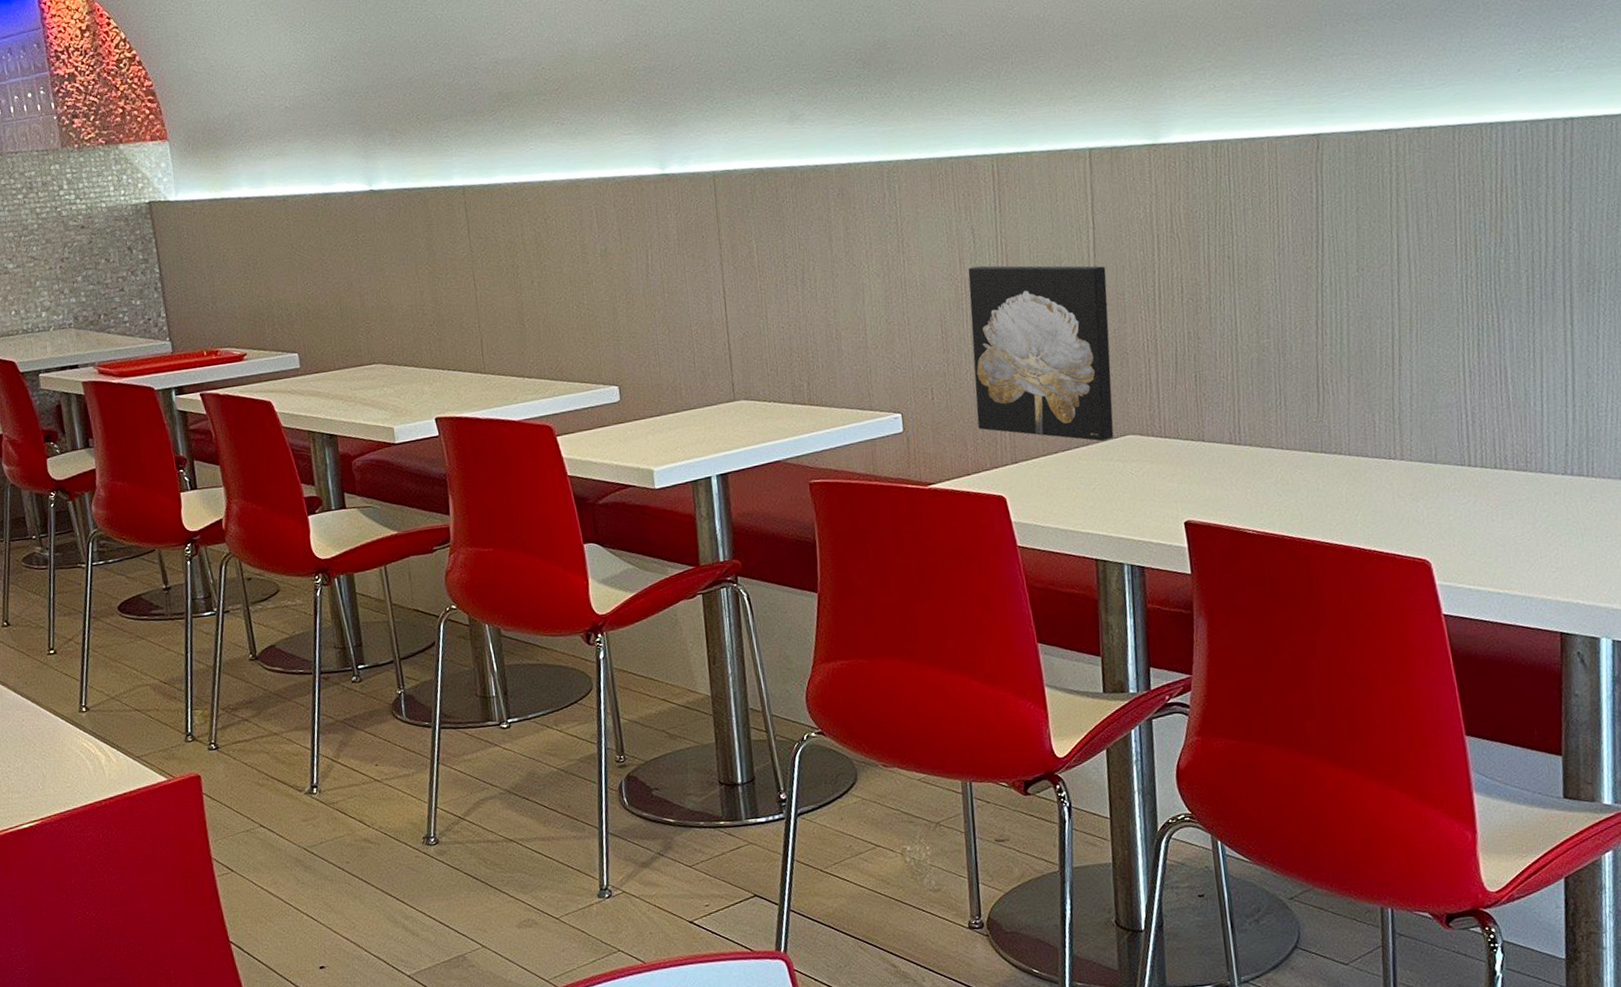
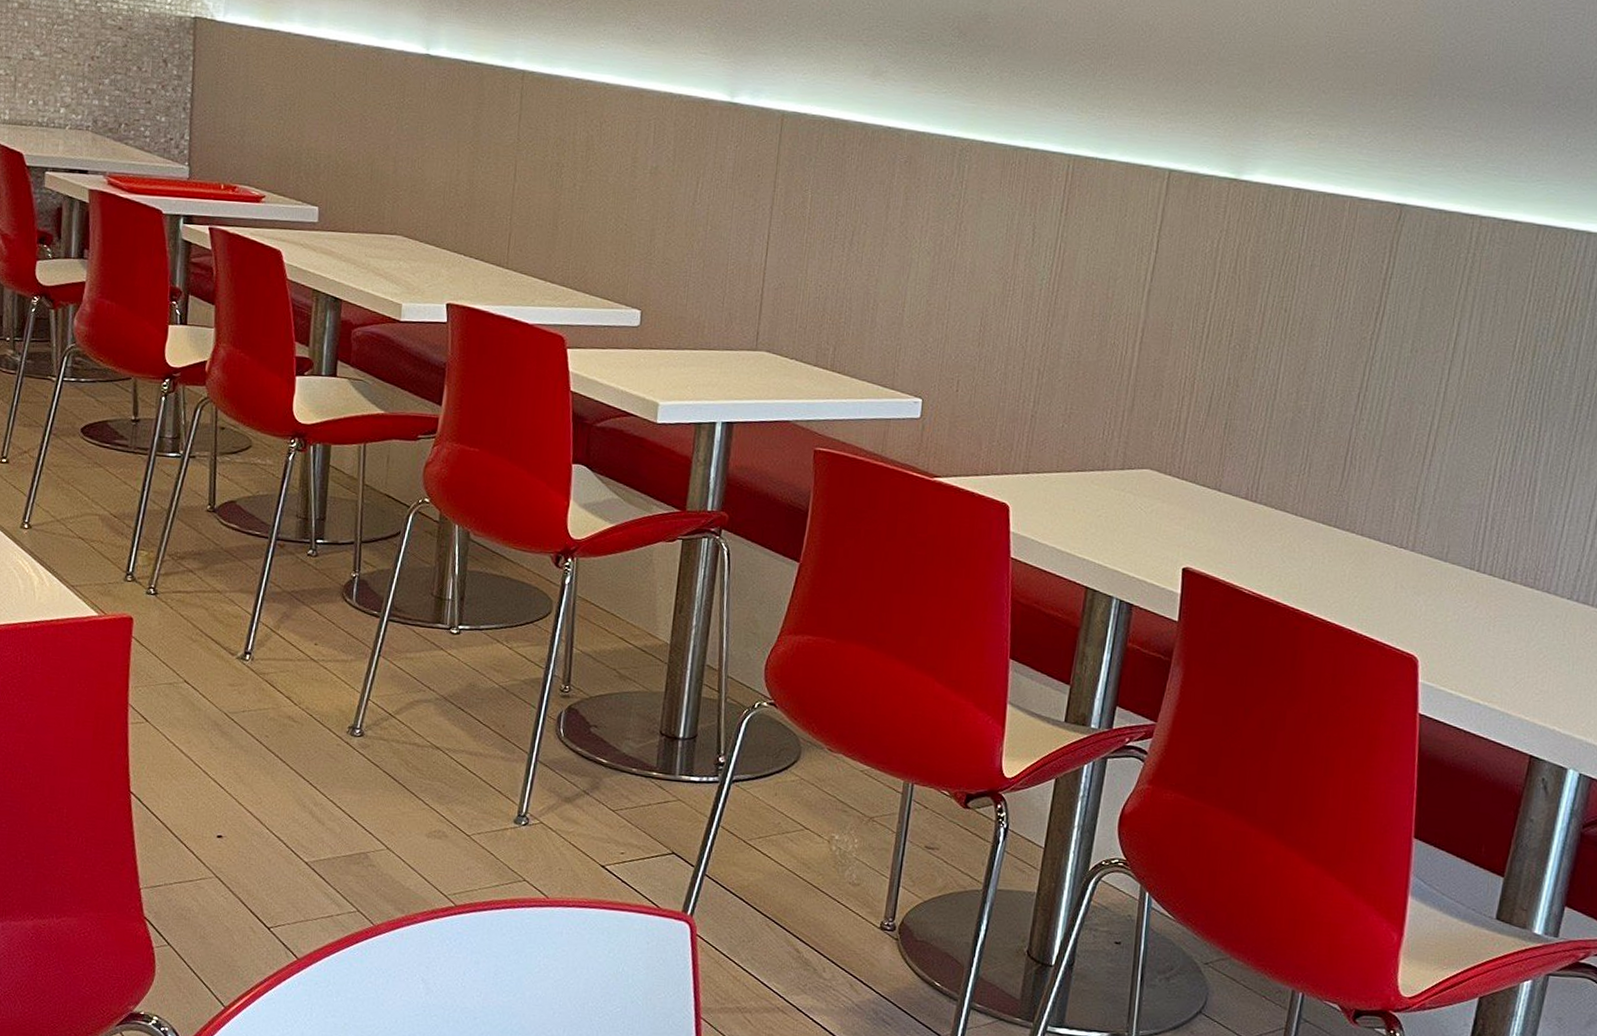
wall art: present [968,265,1114,442] -> none [997,265,1160,470]

